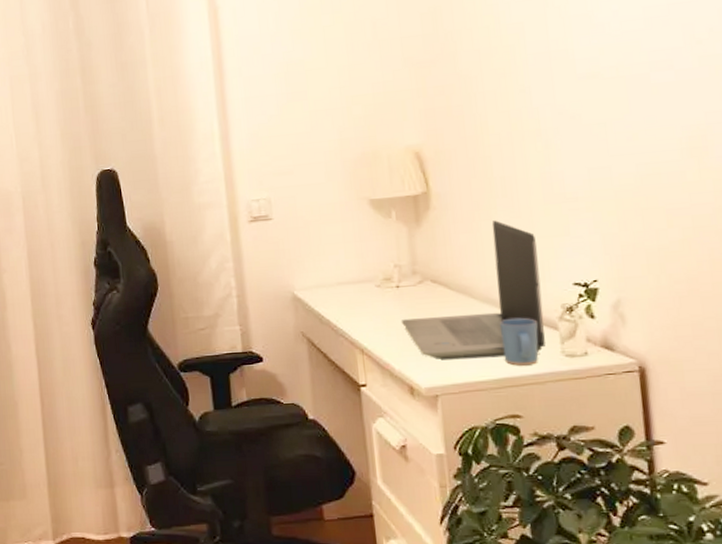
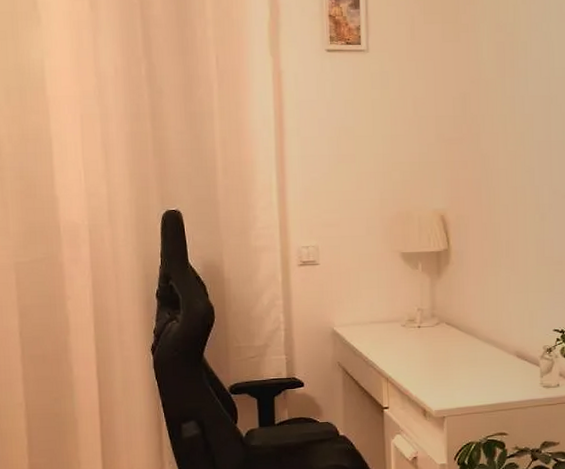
laptop computer: present [401,220,545,359] -> none [420,276,530,388]
mug: present [499,317,539,366] -> none [496,355,524,394]

